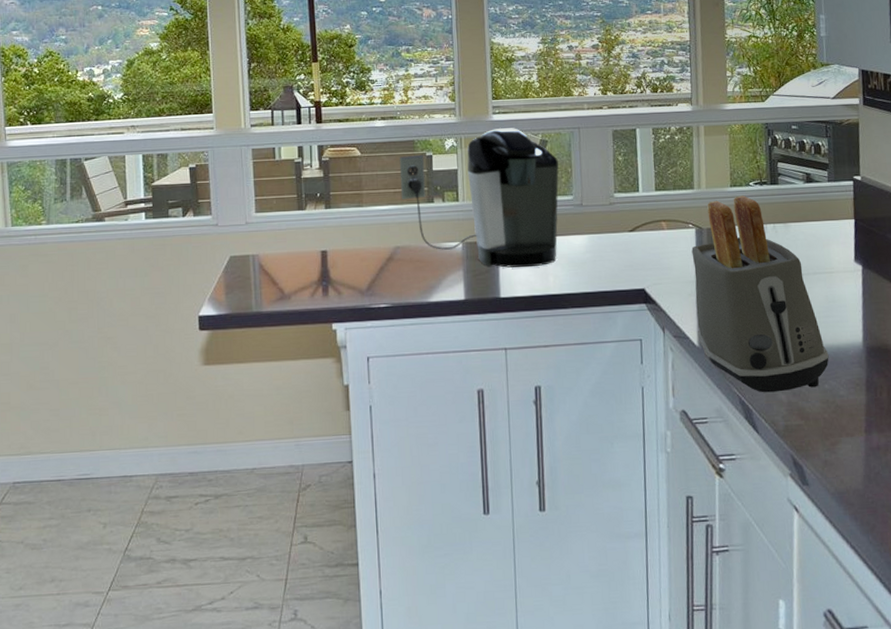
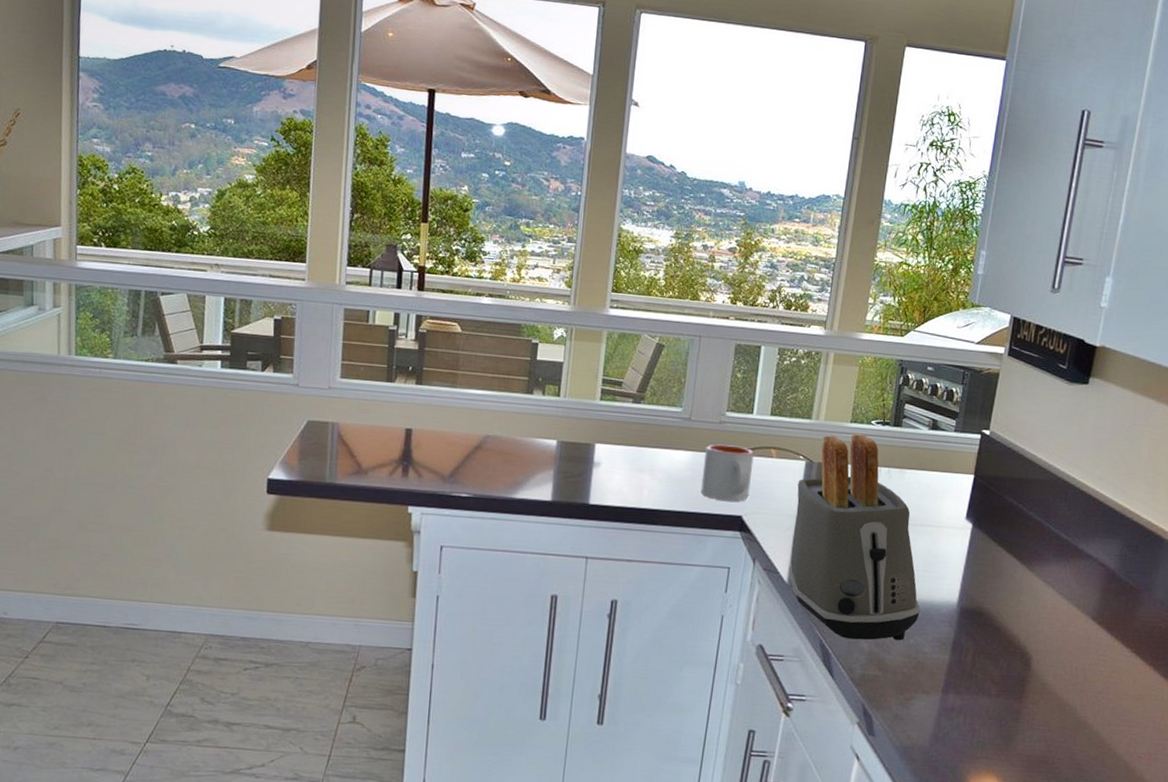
coffee maker: present [399,128,559,268] -> none [498,324,672,477]
mug: none [600,223,648,277] -> present [700,444,754,502]

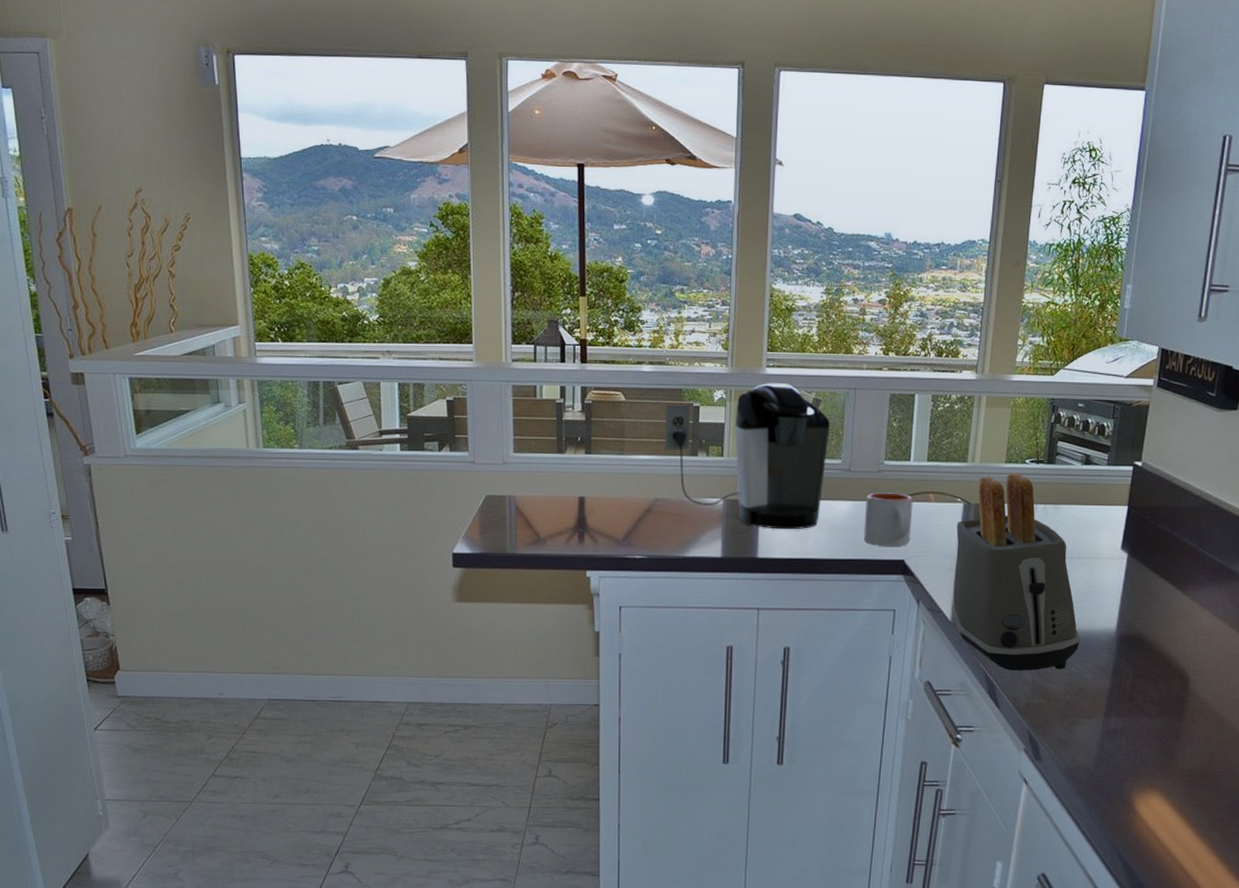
coffee maker: none [498,324,672,477] -> present [664,383,830,530]

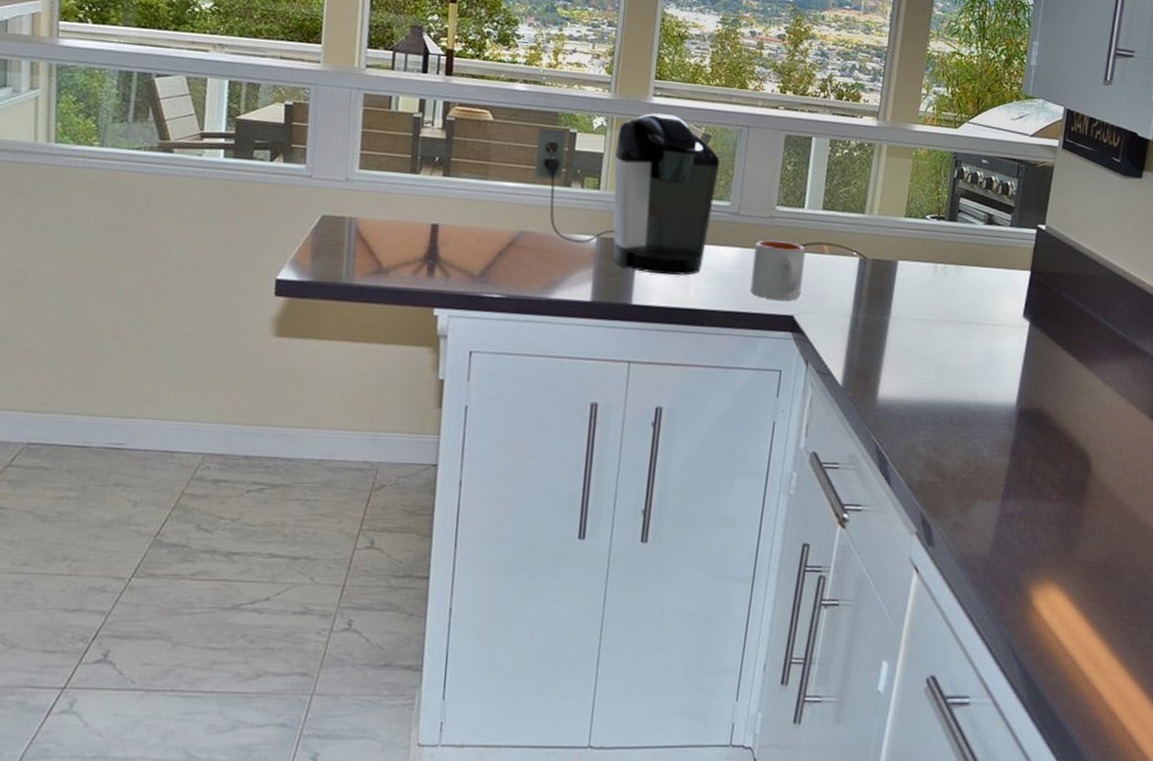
toaster: present [951,472,1080,671] -> none [842,228,979,445]

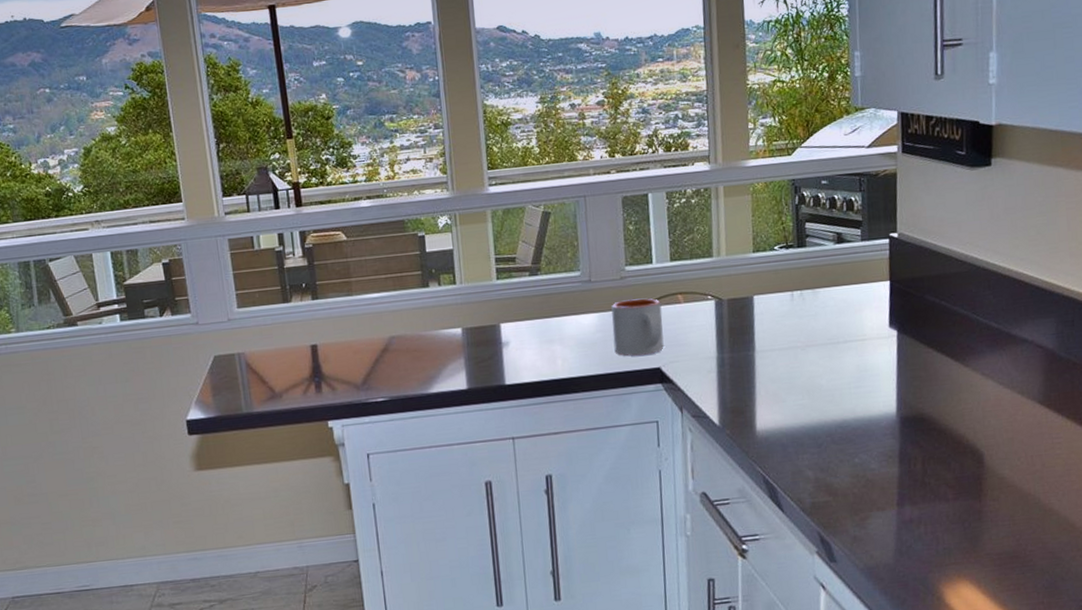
coffee maker: present [533,113,720,276] -> none [388,200,565,353]

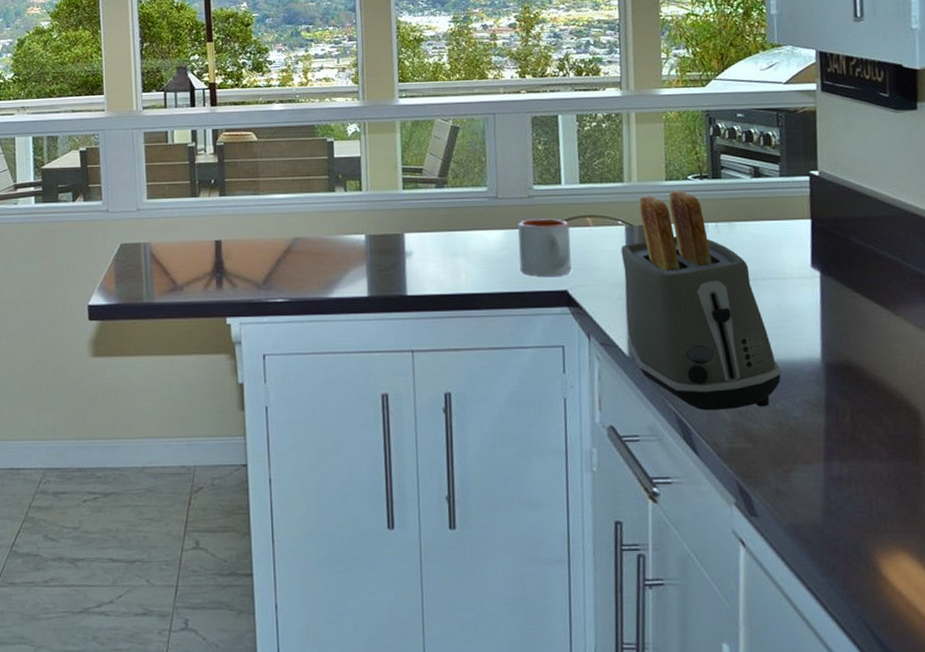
toaster: none [711,261,860,471] -> present [621,190,781,411]

